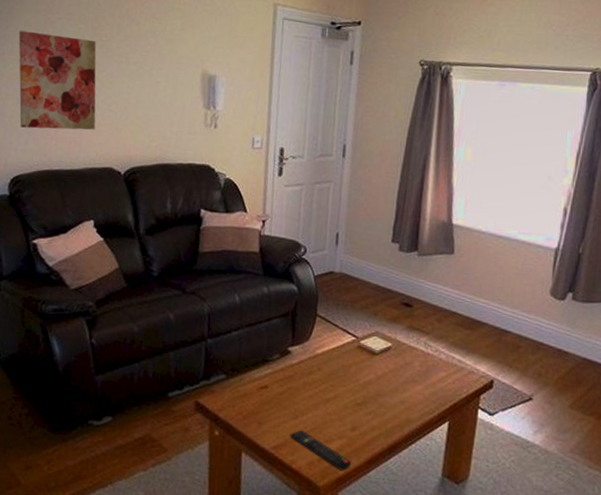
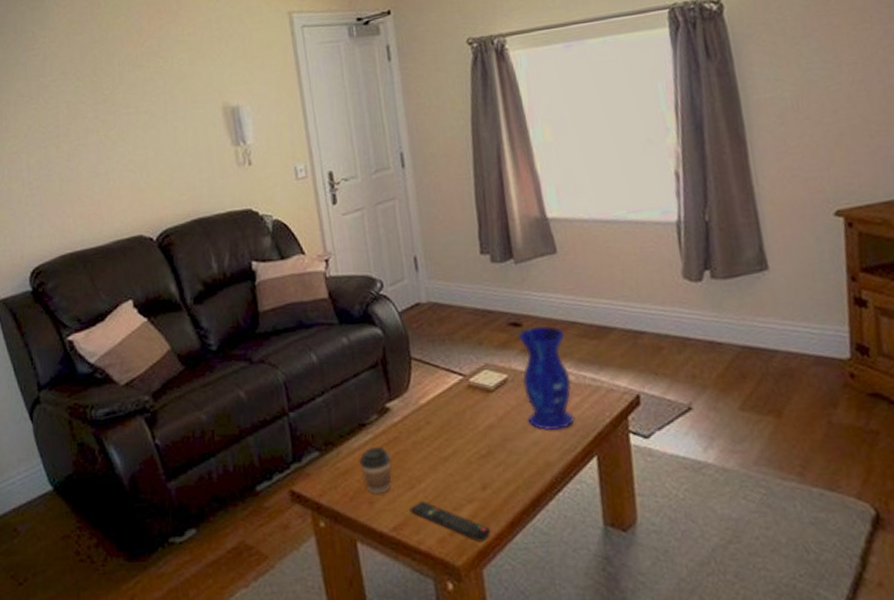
wall art: present [18,30,97,130] -> none [12,96,115,211]
coffee cup: none [257,380,284,419] -> present [359,446,392,496]
vase: none [400,310,446,395] -> present [518,325,575,430]

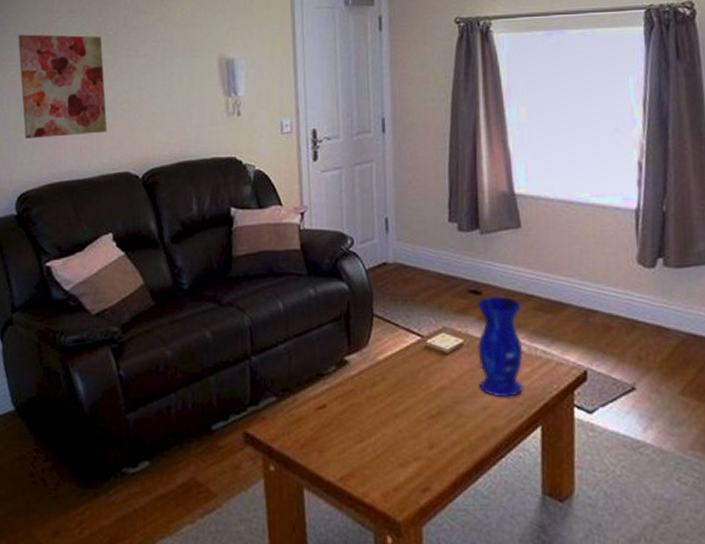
wall art: none [12,96,115,211] -> present [18,34,107,139]
coffee cup: present [359,446,392,496] -> none [313,397,345,445]
remote control: present [409,500,490,542] -> none [357,454,433,499]

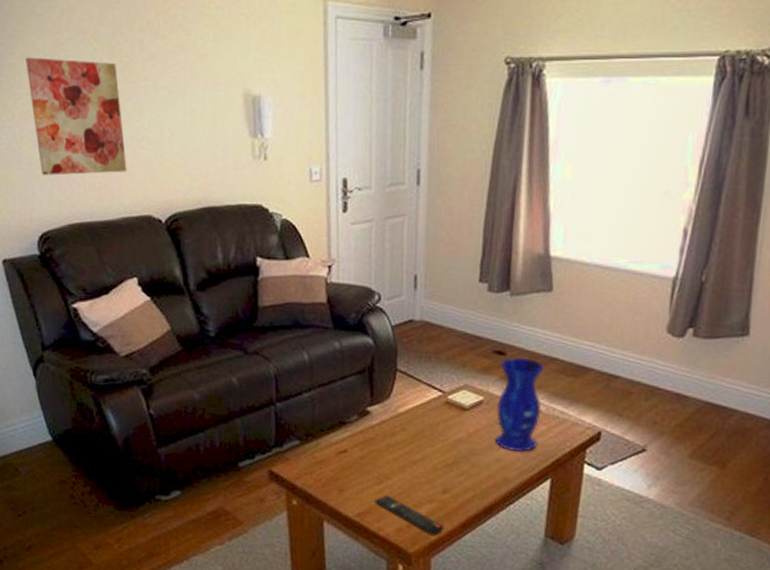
remote control: none [357,454,433,499] -> present [374,494,443,536]

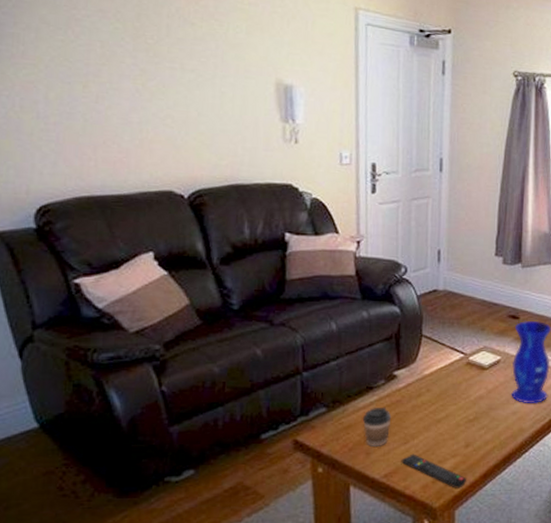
wall art: present [26,57,127,175] -> none [32,29,147,148]
coffee cup: none [335,443,365,485] -> present [362,407,392,448]

